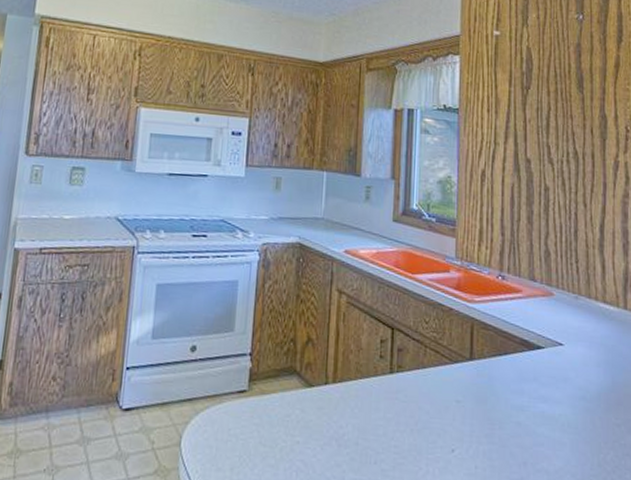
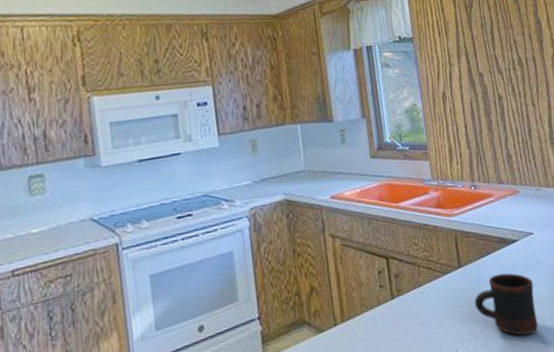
mug: none [482,378,554,458] -> present [474,273,539,336]

